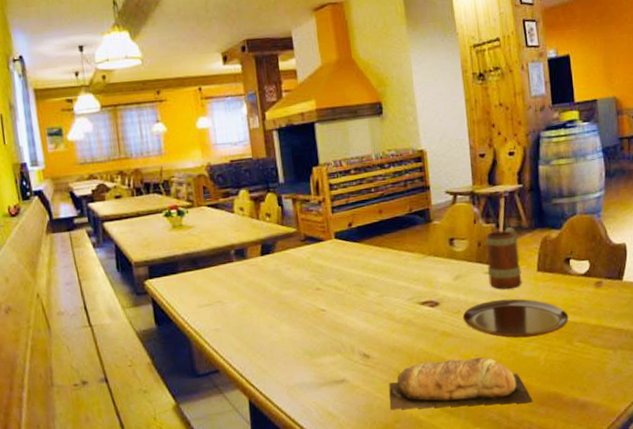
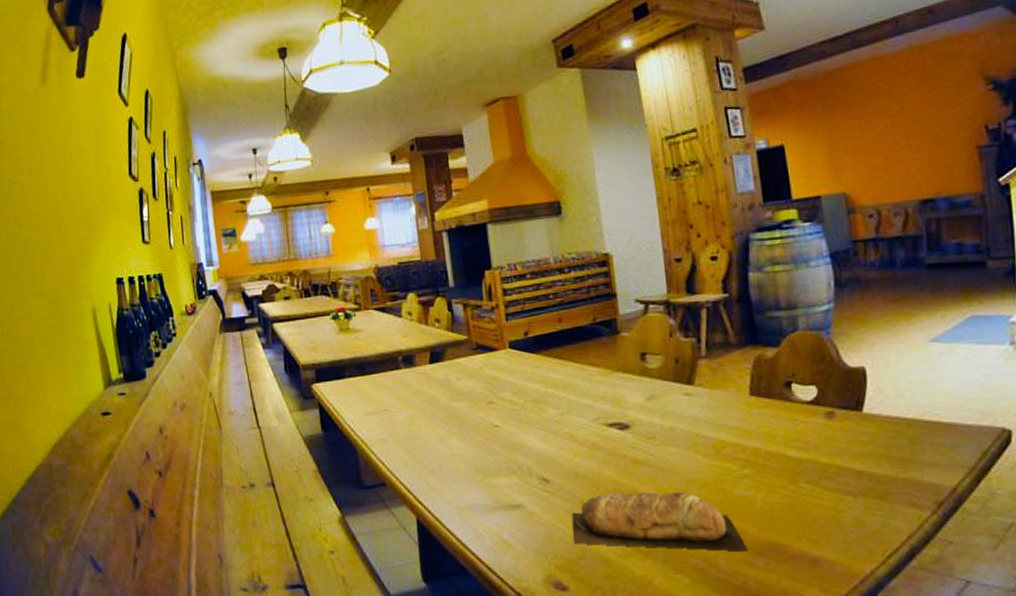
plate: present [462,298,569,338] -> none [658,426,792,473]
beer mug: present [486,227,522,289] -> none [684,343,731,414]

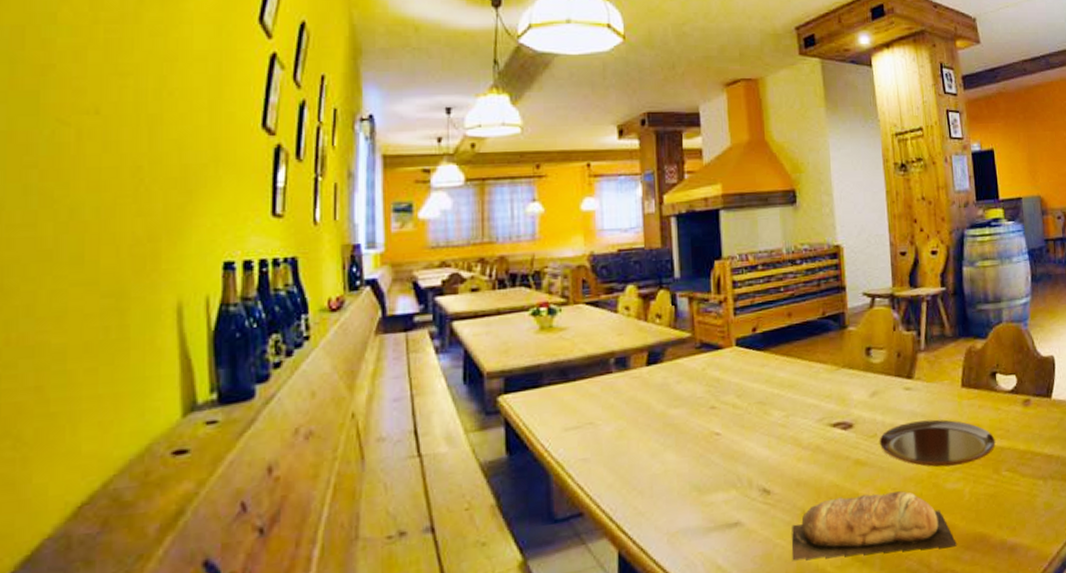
plate: none [658,426,792,473] -> present [879,419,996,467]

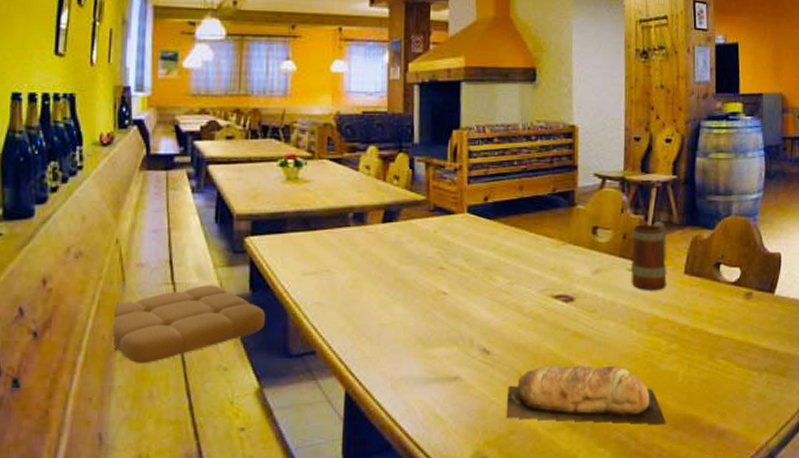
seat cushion: none [352,452,526,551] -> present [113,285,266,365]
plate: present [879,419,996,467] -> none [598,302,714,348]
beer mug: none [906,335,945,408] -> present [630,221,667,290]

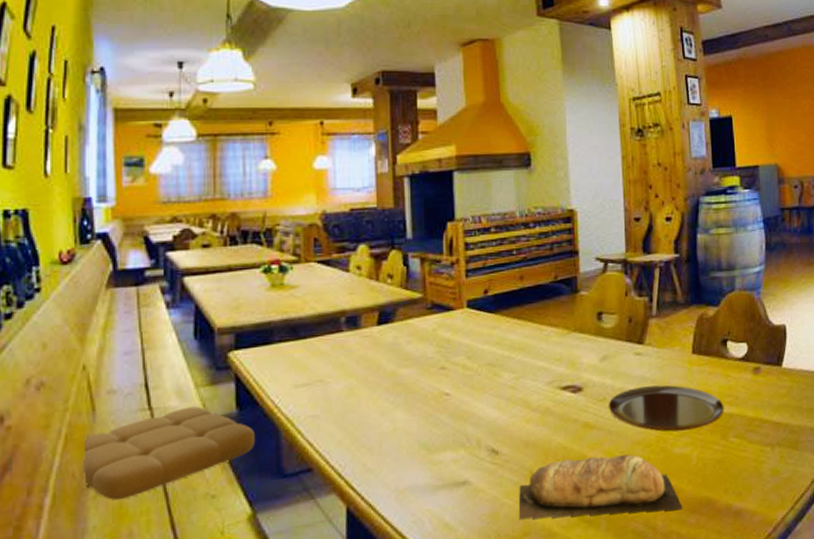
plate: none [598,302,714,348] -> present [608,385,724,432]
beer mug: present [630,221,667,290] -> none [637,302,675,373]

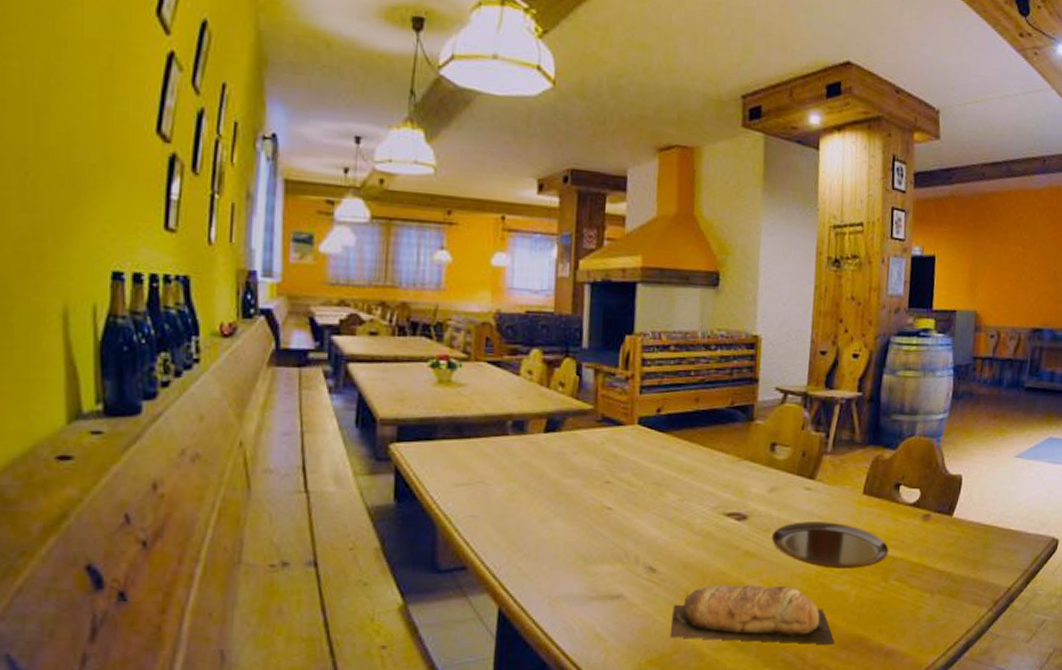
seat cushion: present [83,406,256,501] -> none [236,494,412,578]

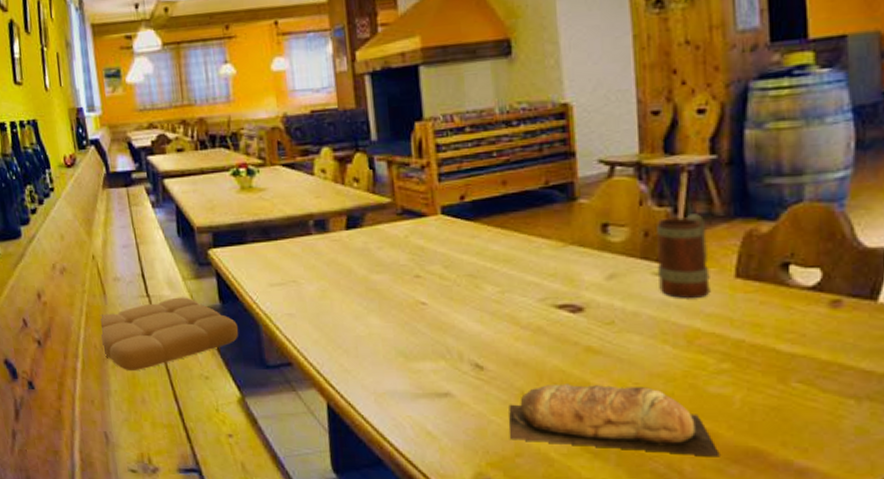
seat cushion: none [236,494,412,578] -> present [99,297,239,372]
plate: present [771,522,889,569] -> none [617,312,783,367]
beer mug: none [807,439,848,510] -> present [656,214,710,298]

